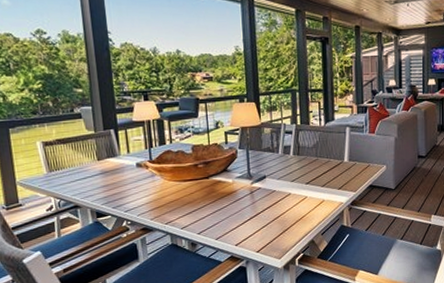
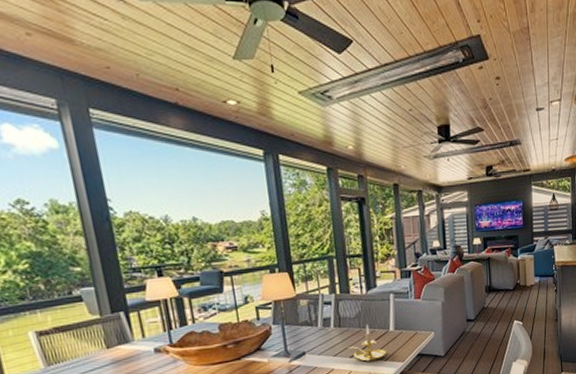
candle holder: none [304,154,340,189] -> present [347,324,387,362]

